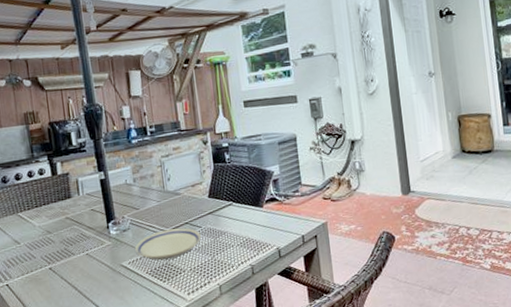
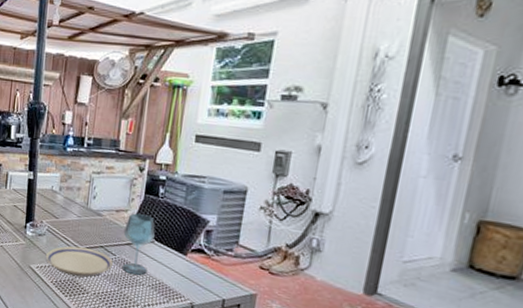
wine glass: none [203,181,233,240] -> present [123,213,156,275]

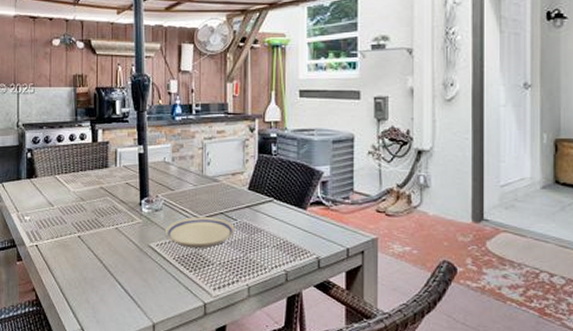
wine glass: present [123,213,156,275] -> none [242,174,274,237]

